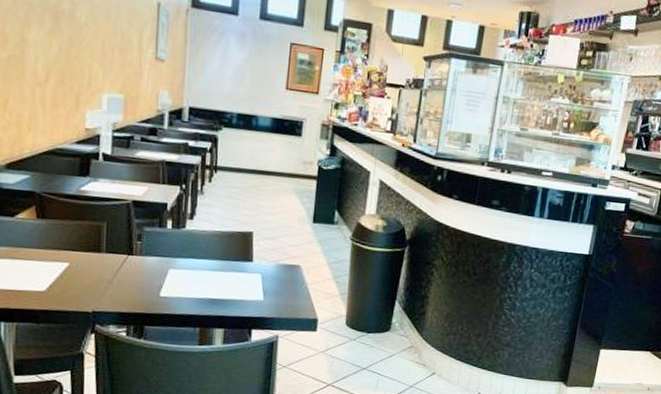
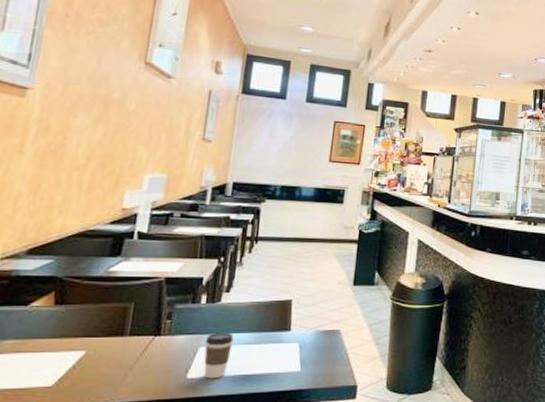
coffee cup: none [174,256,200,300] -> present [203,332,234,379]

